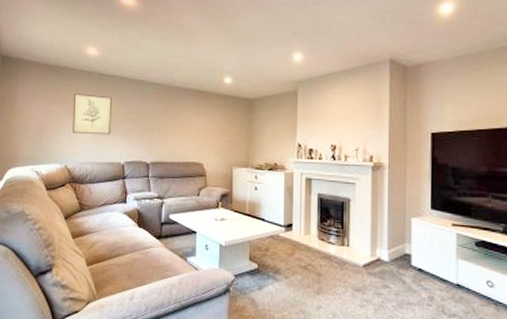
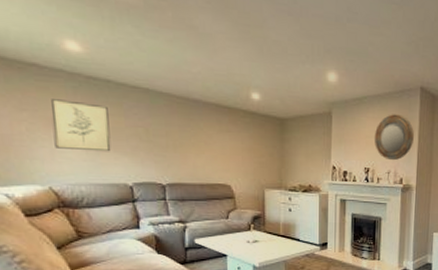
home mirror: none [340,89,384,137] -> present [374,114,414,161]

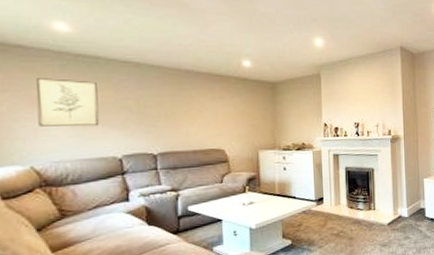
home mirror: present [374,114,414,161] -> none [361,72,398,114]

